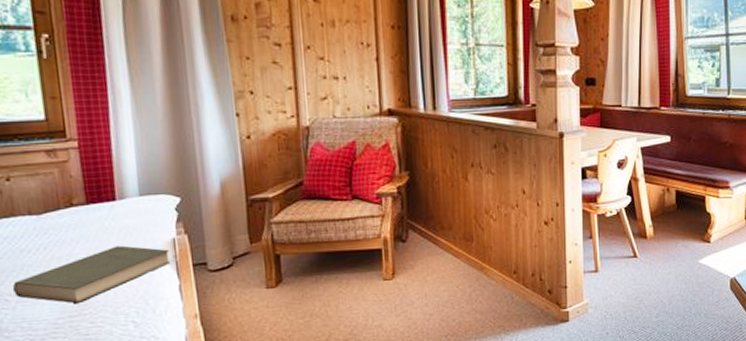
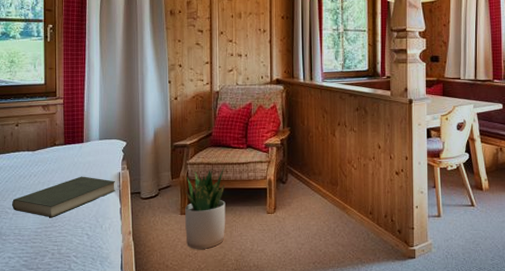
planter: none [270,223,329,331] -> present [185,166,226,249]

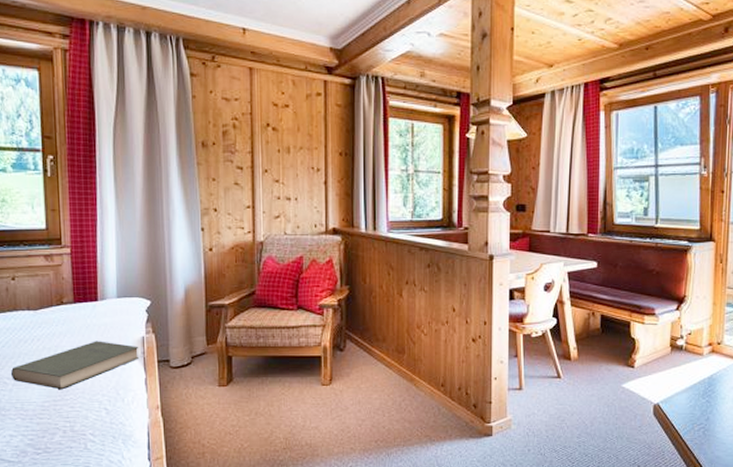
planter: present [185,166,226,249] -> none [223,330,273,426]

